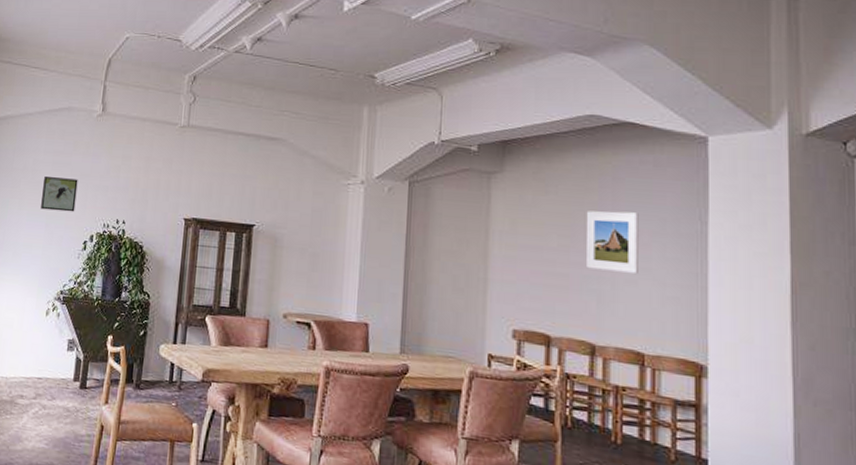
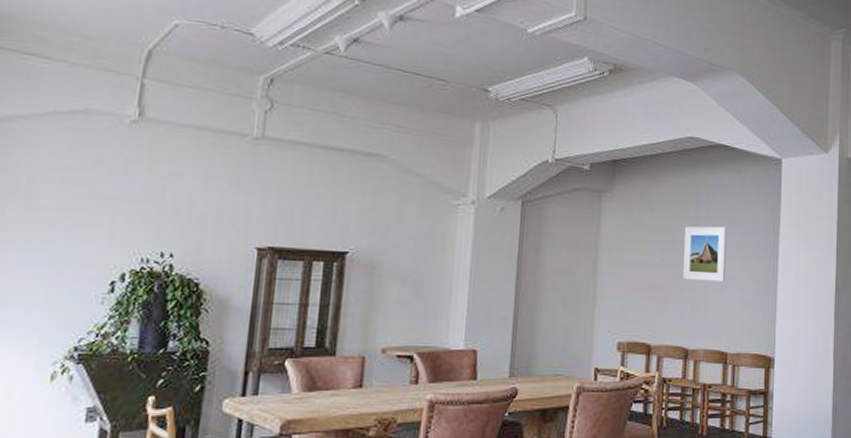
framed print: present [41,177,78,212] -> none [41,200,102,245]

